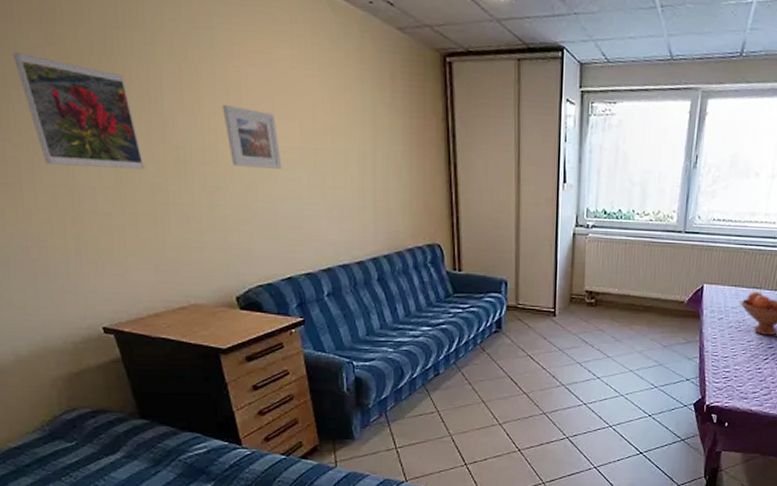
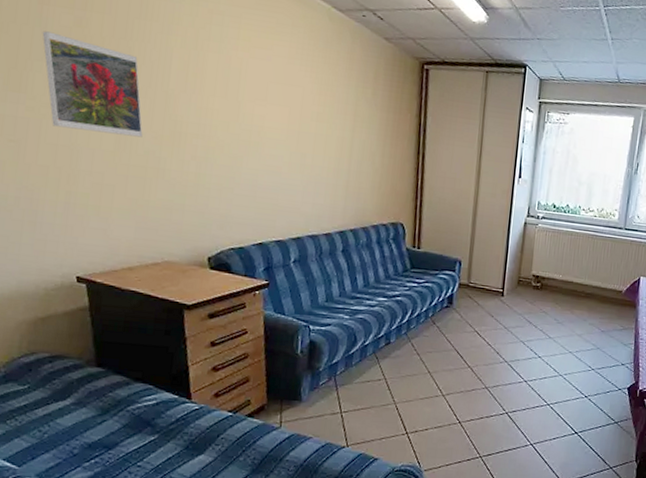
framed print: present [223,105,282,169] -> none [221,89,268,147]

